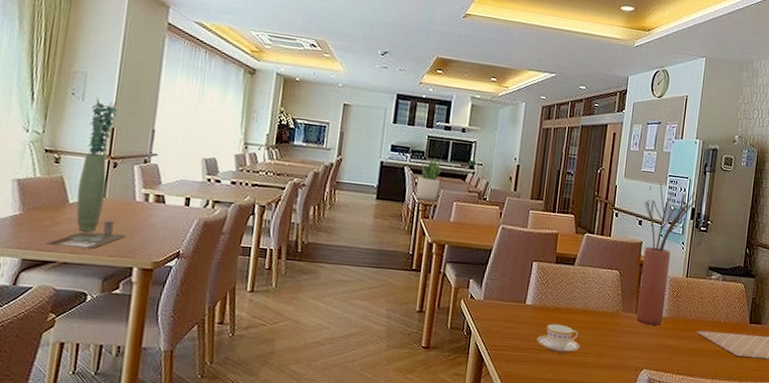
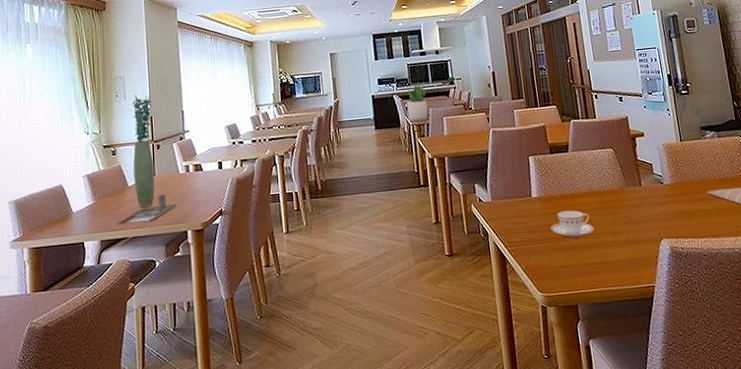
vase: present [636,183,699,326] -> none [619,58,672,195]

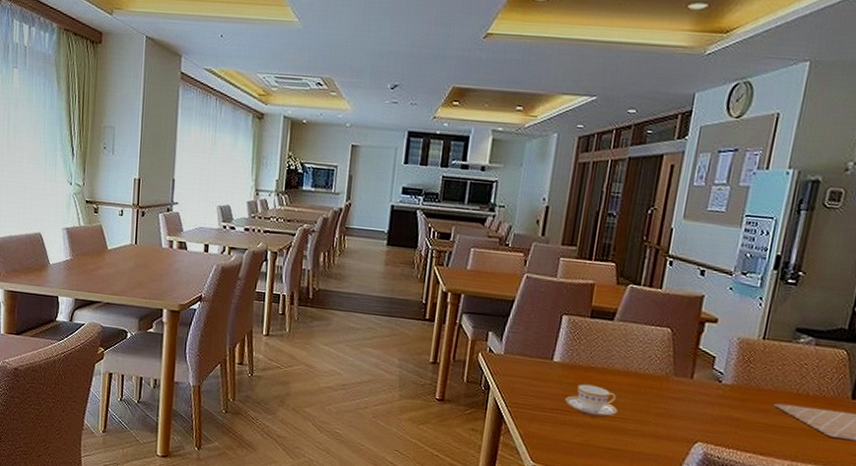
place setting: present [116,194,176,225] -> none [92,265,155,291]
vase: present [132,94,156,208] -> none [113,150,142,276]
planter: present [406,81,428,122] -> none [428,199,459,248]

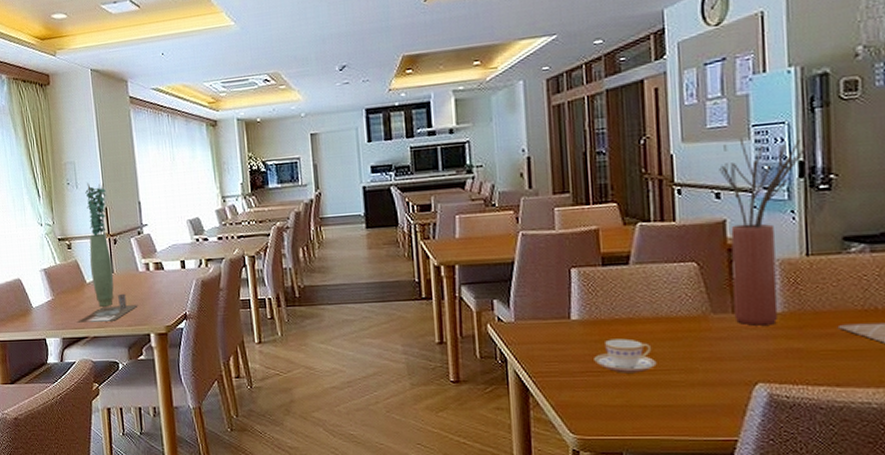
place setting: none [92,265,155,291] -> present [76,293,137,323]
vase: none [113,150,142,276] -> present [85,182,115,307]
vase: none [691,225,788,394] -> present [719,138,809,326]

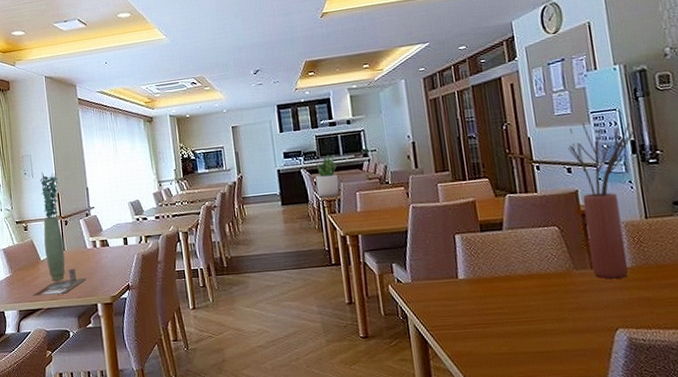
planter: none [407,169,436,221] -> present [315,154,339,198]
teacup: present [594,338,657,374] -> none [480,294,533,325]

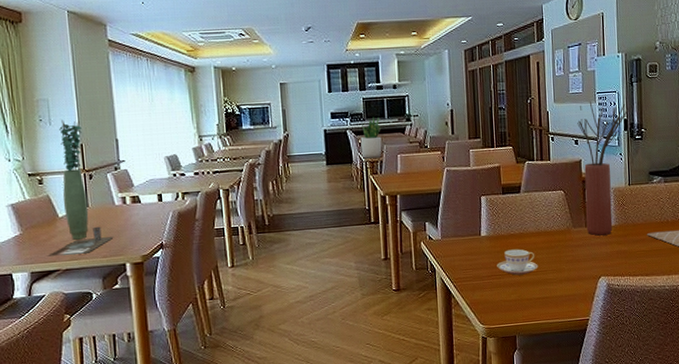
teacup: none [480,294,533,325] -> present [497,249,538,276]

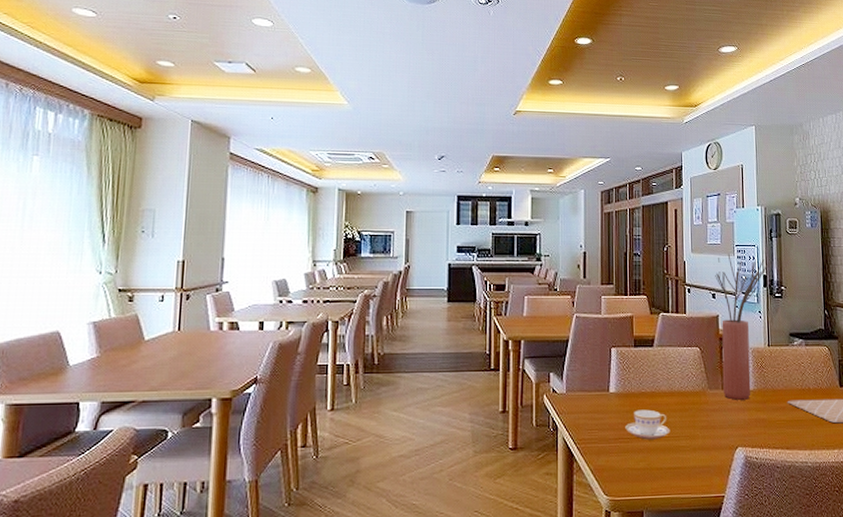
place setting: present [47,226,113,257] -> none [123,353,202,385]
vase: present [59,119,89,240] -> none [152,232,186,367]
planter: present [360,117,382,159] -> none [486,253,510,298]

